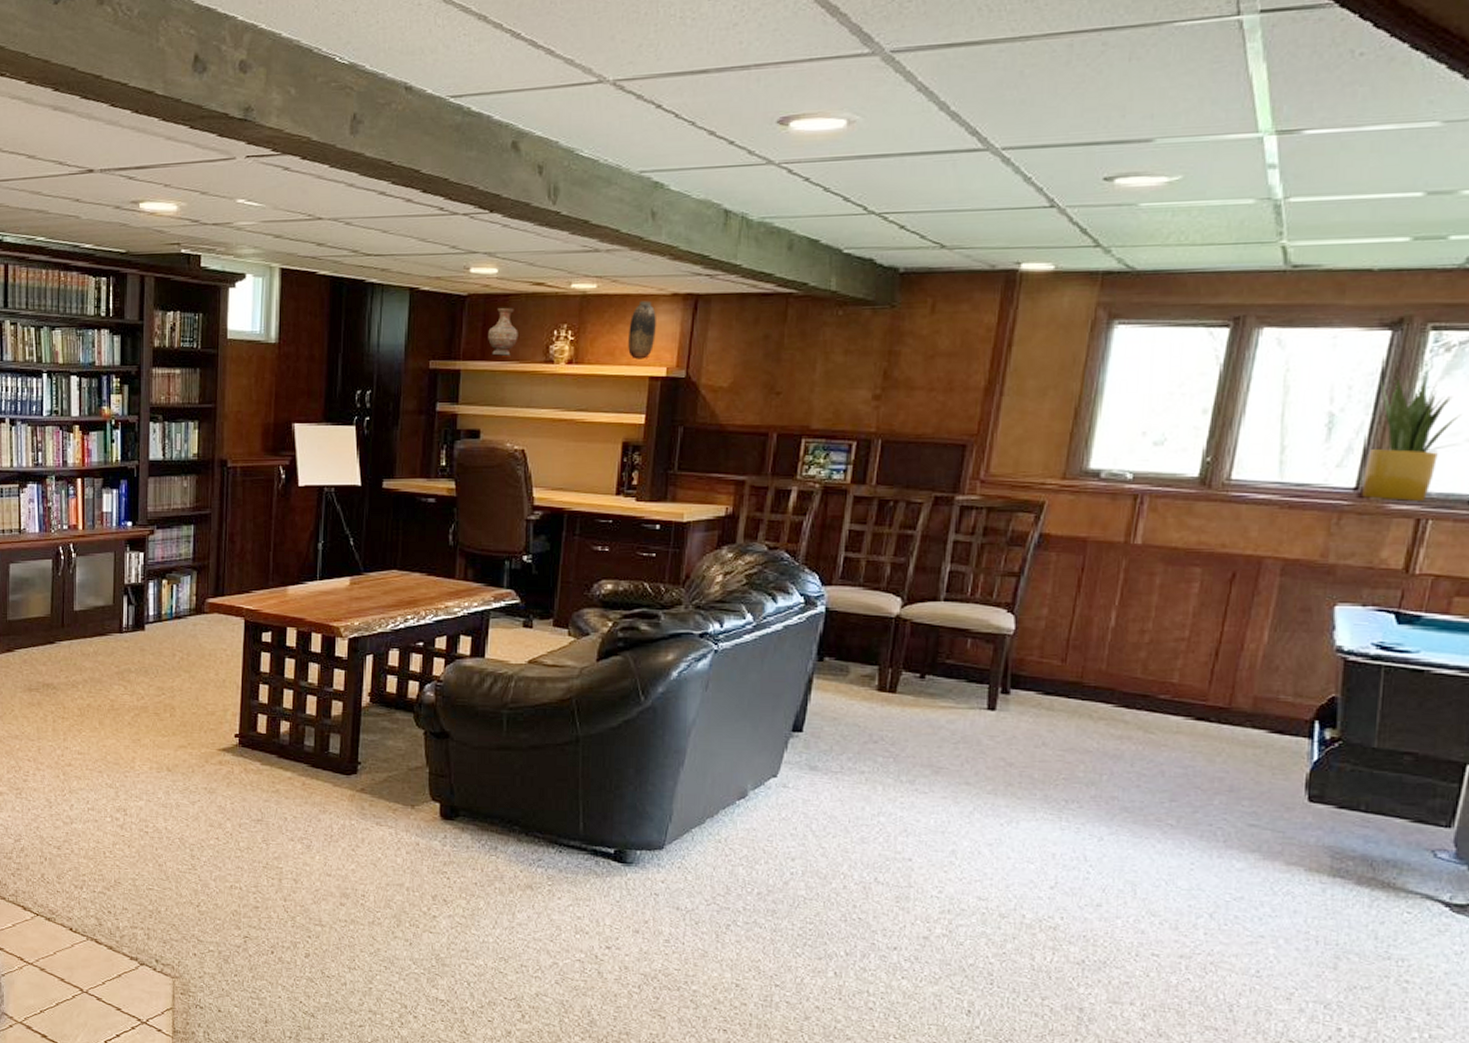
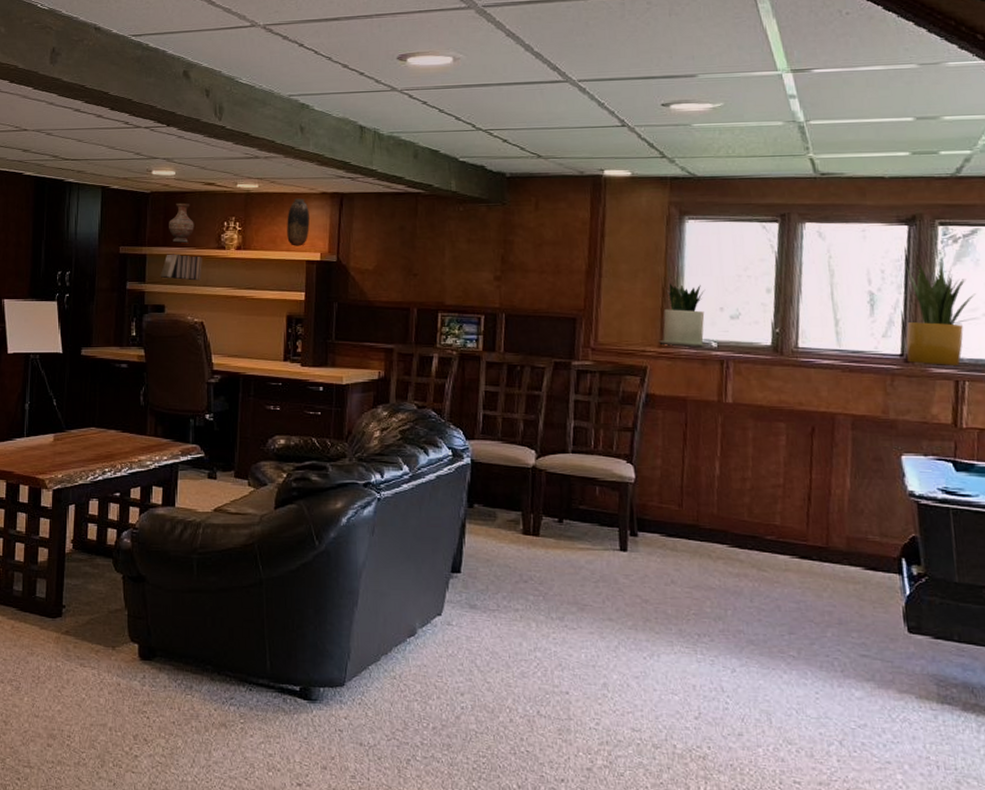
books: none [476,368,526,401] -> present [160,253,202,281]
planter: none [1063,403,1128,480] -> present [659,283,707,348]

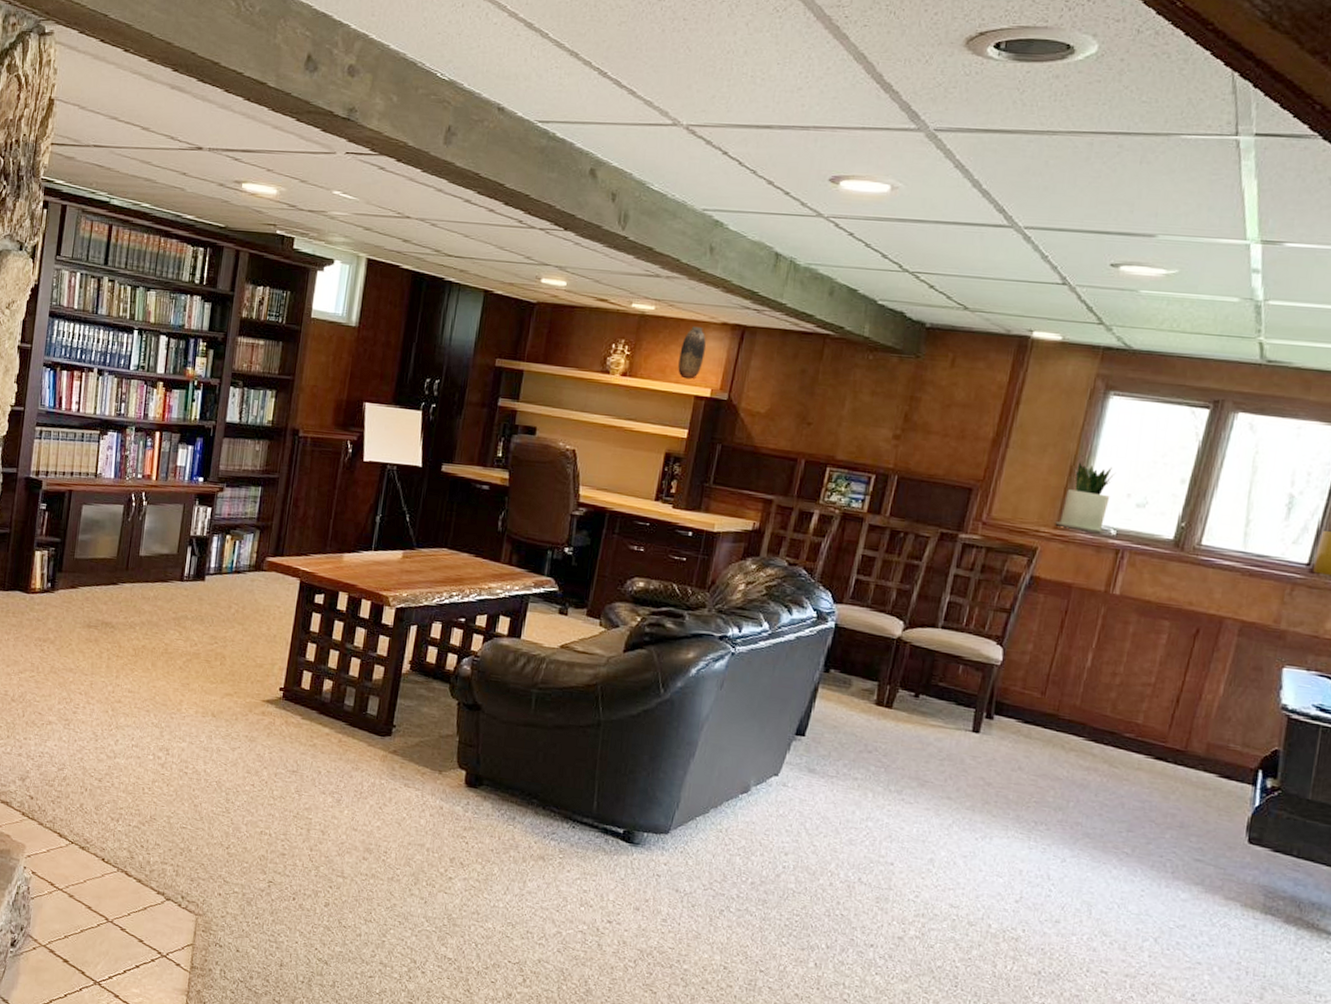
books: present [160,253,202,281] -> none [535,371,583,405]
vase: present [169,202,194,243] -> none [551,317,580,362]

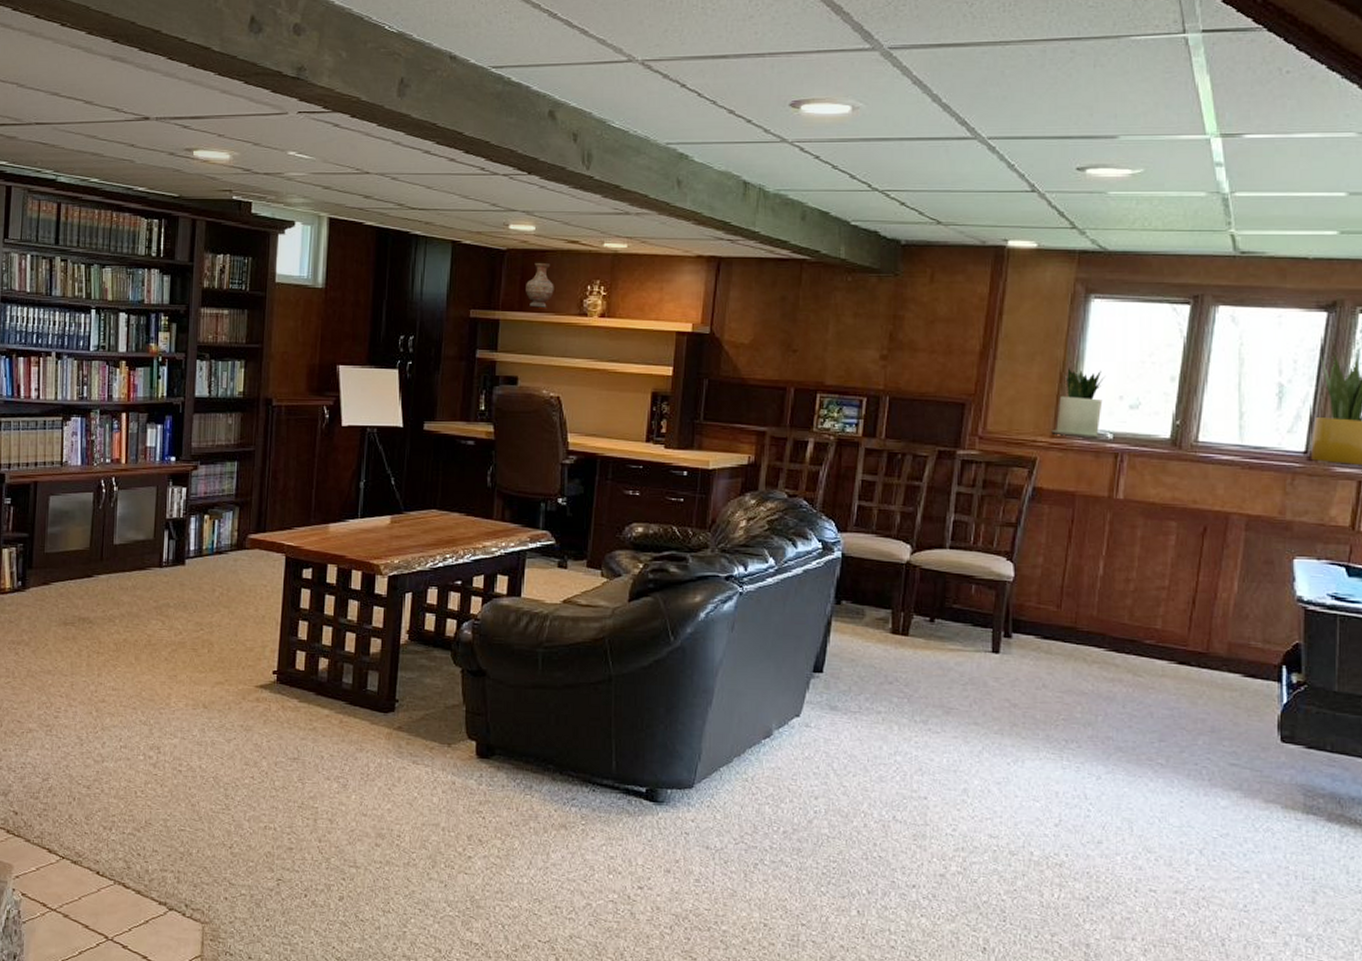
vase: none [551,317,580,362] -> present [526,262,554,308]
vase: present [678,326,706,379] -> none [657,261,682,315]

